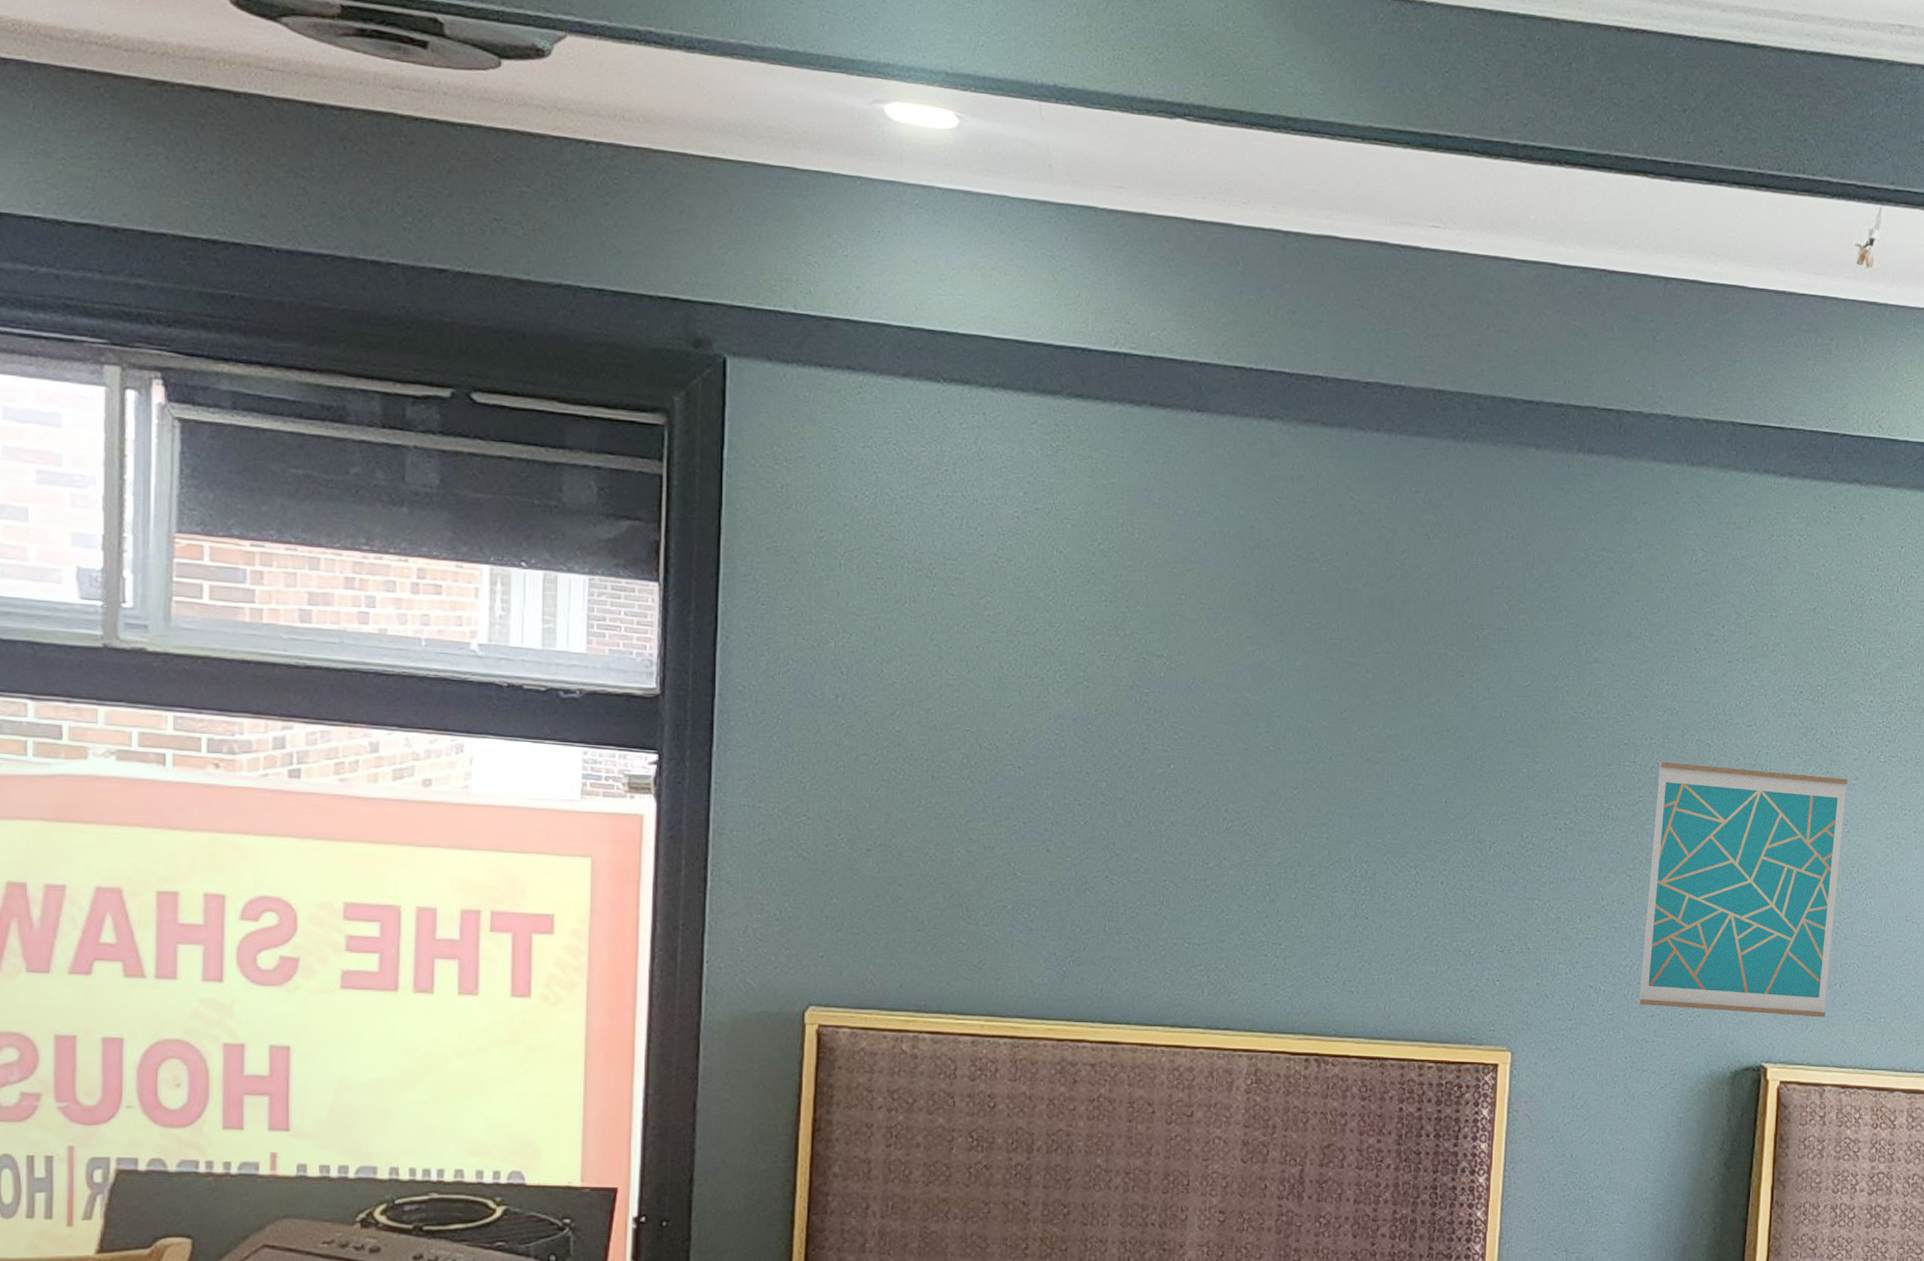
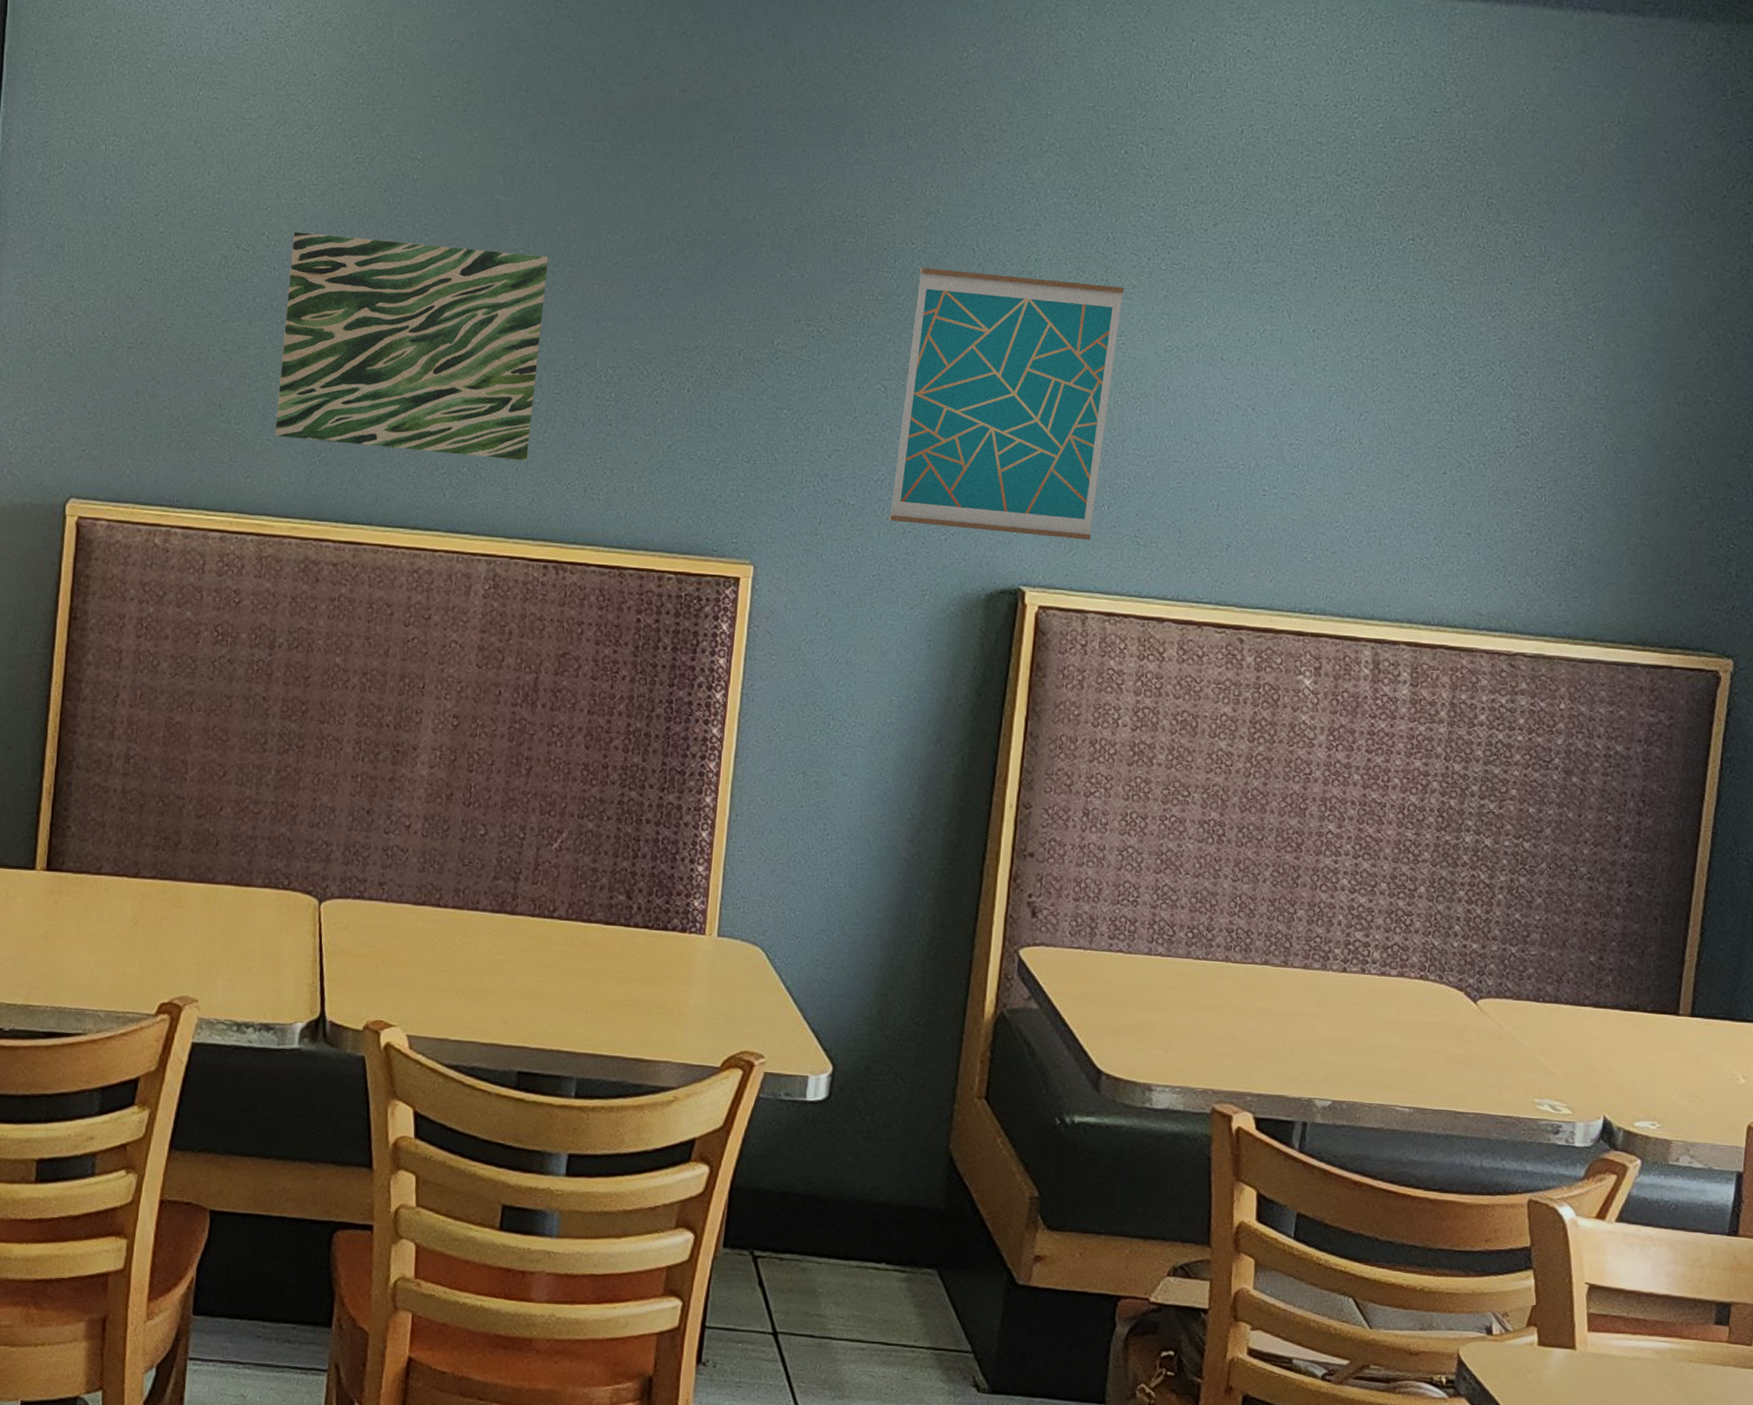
wall art: none [1026,730,1300,956] -> present [275,231,549,461]

